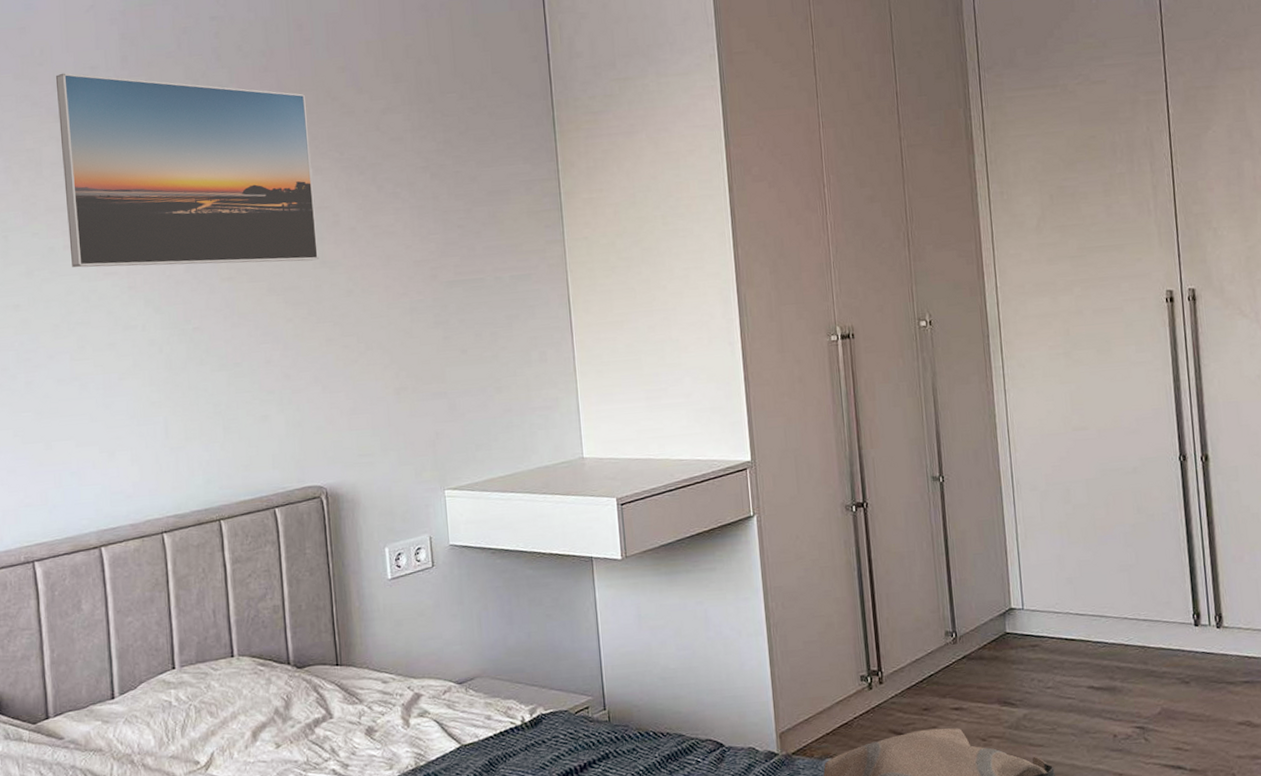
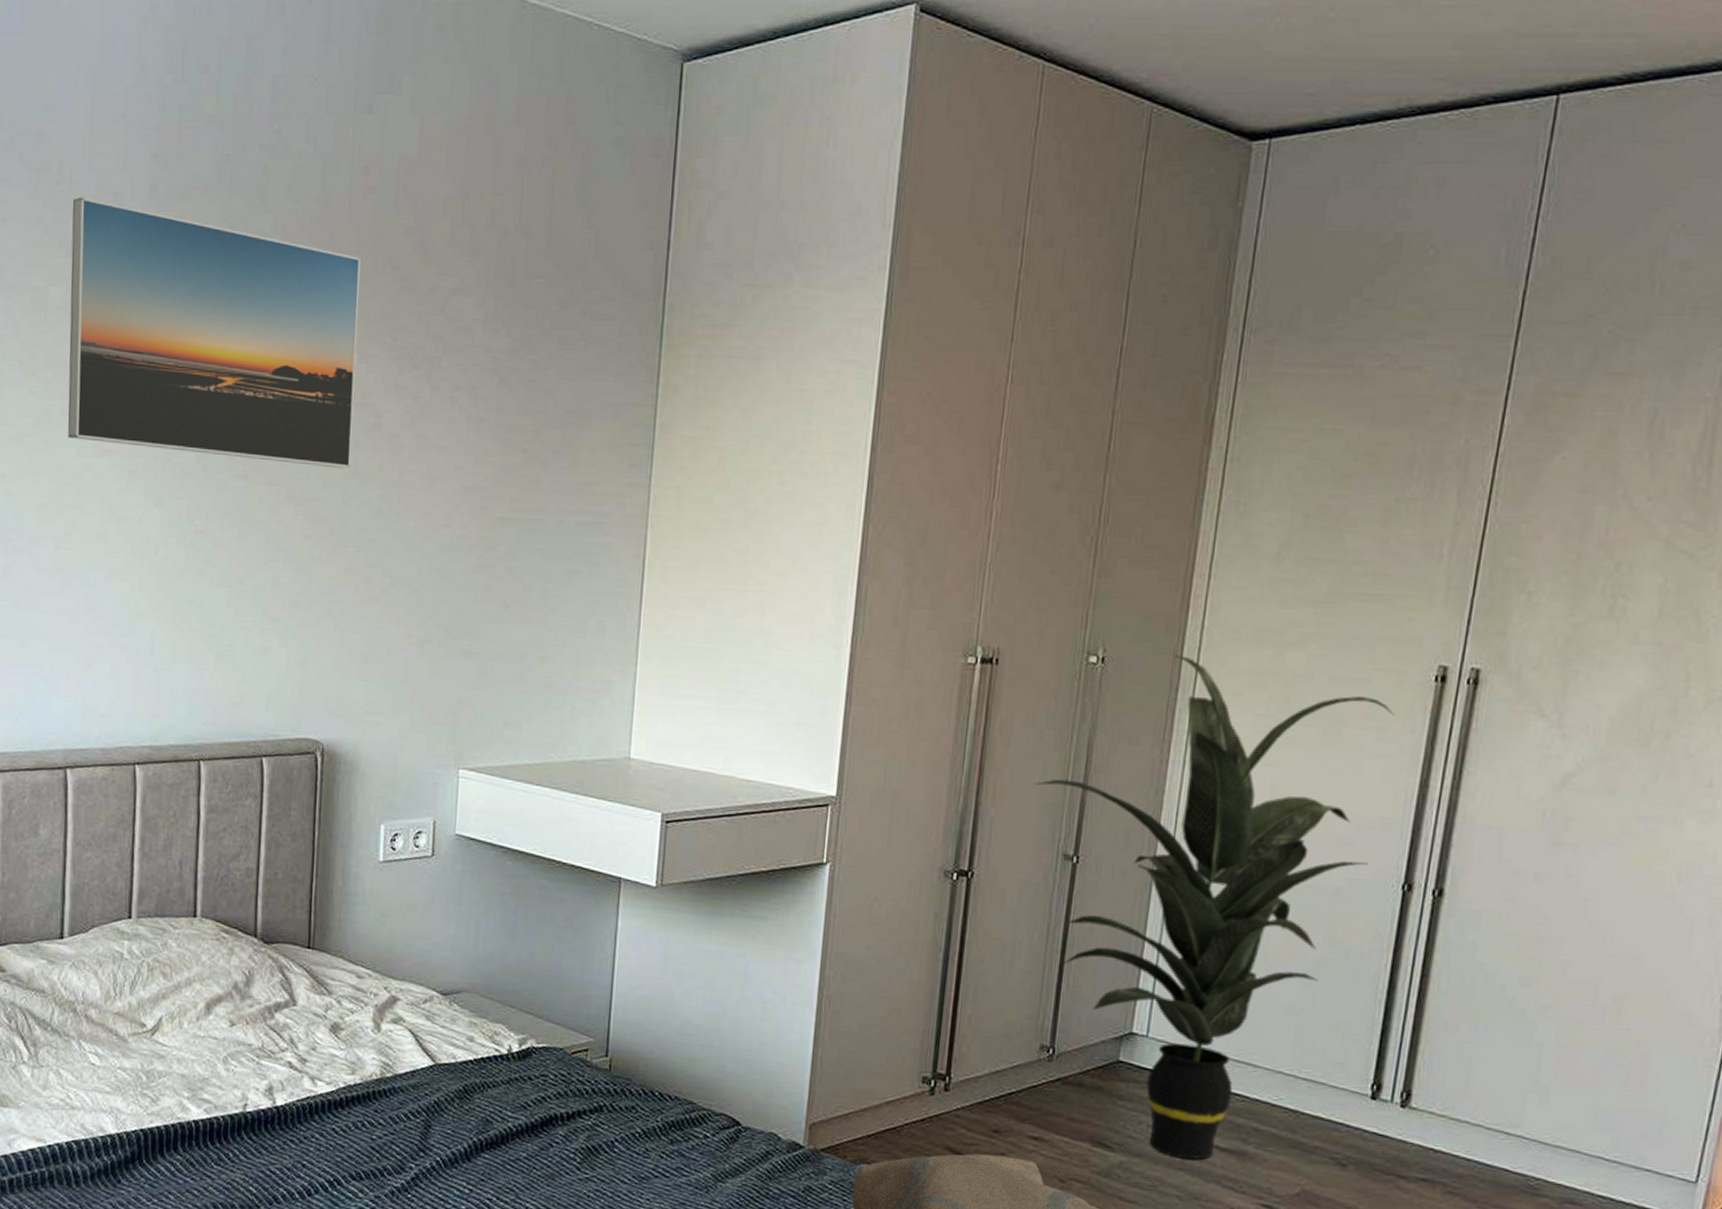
indoor plant: none [899,311,1152,702] -> present [1034,655,1395,1160]

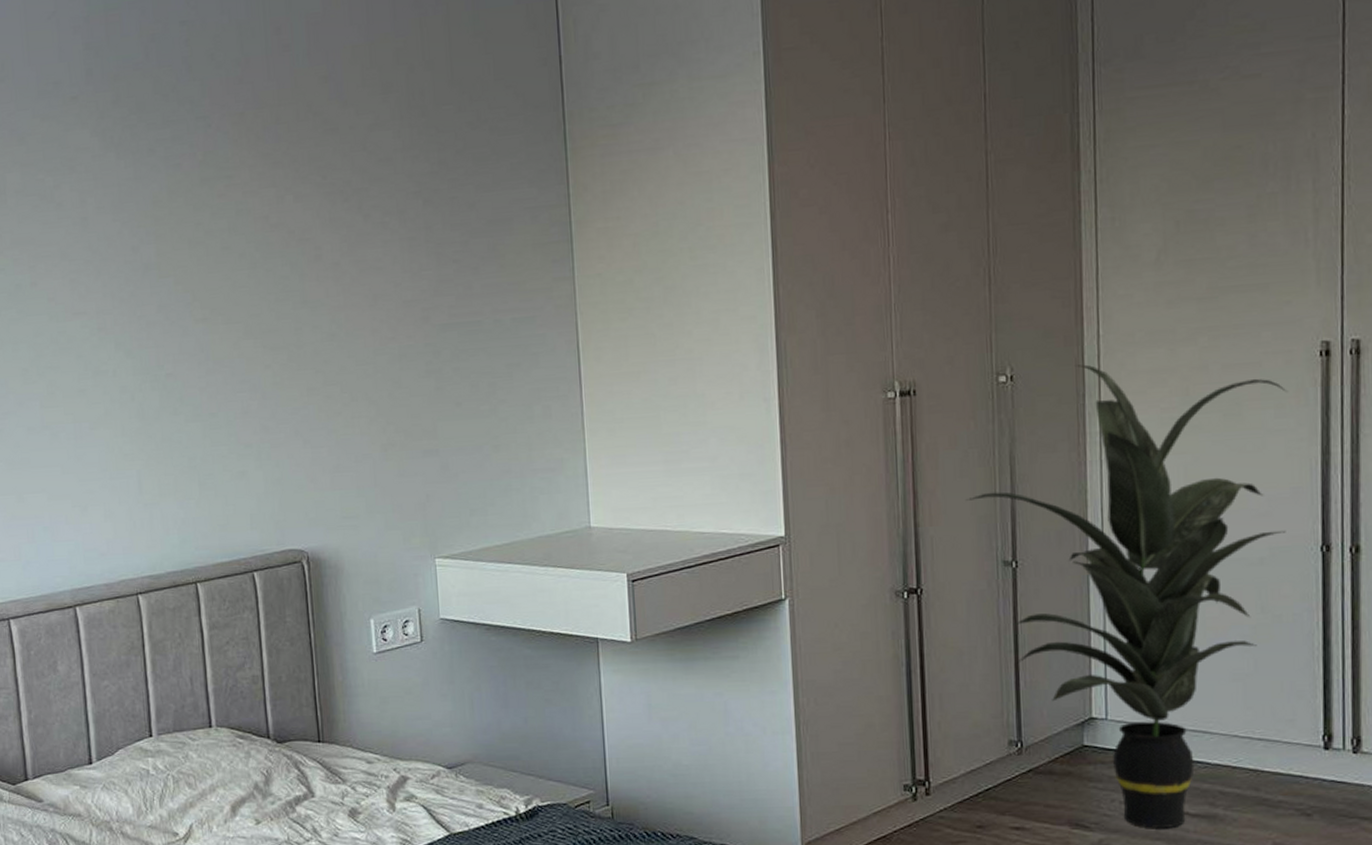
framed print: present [67,197,361,469] -> none [17,89,300,307]

